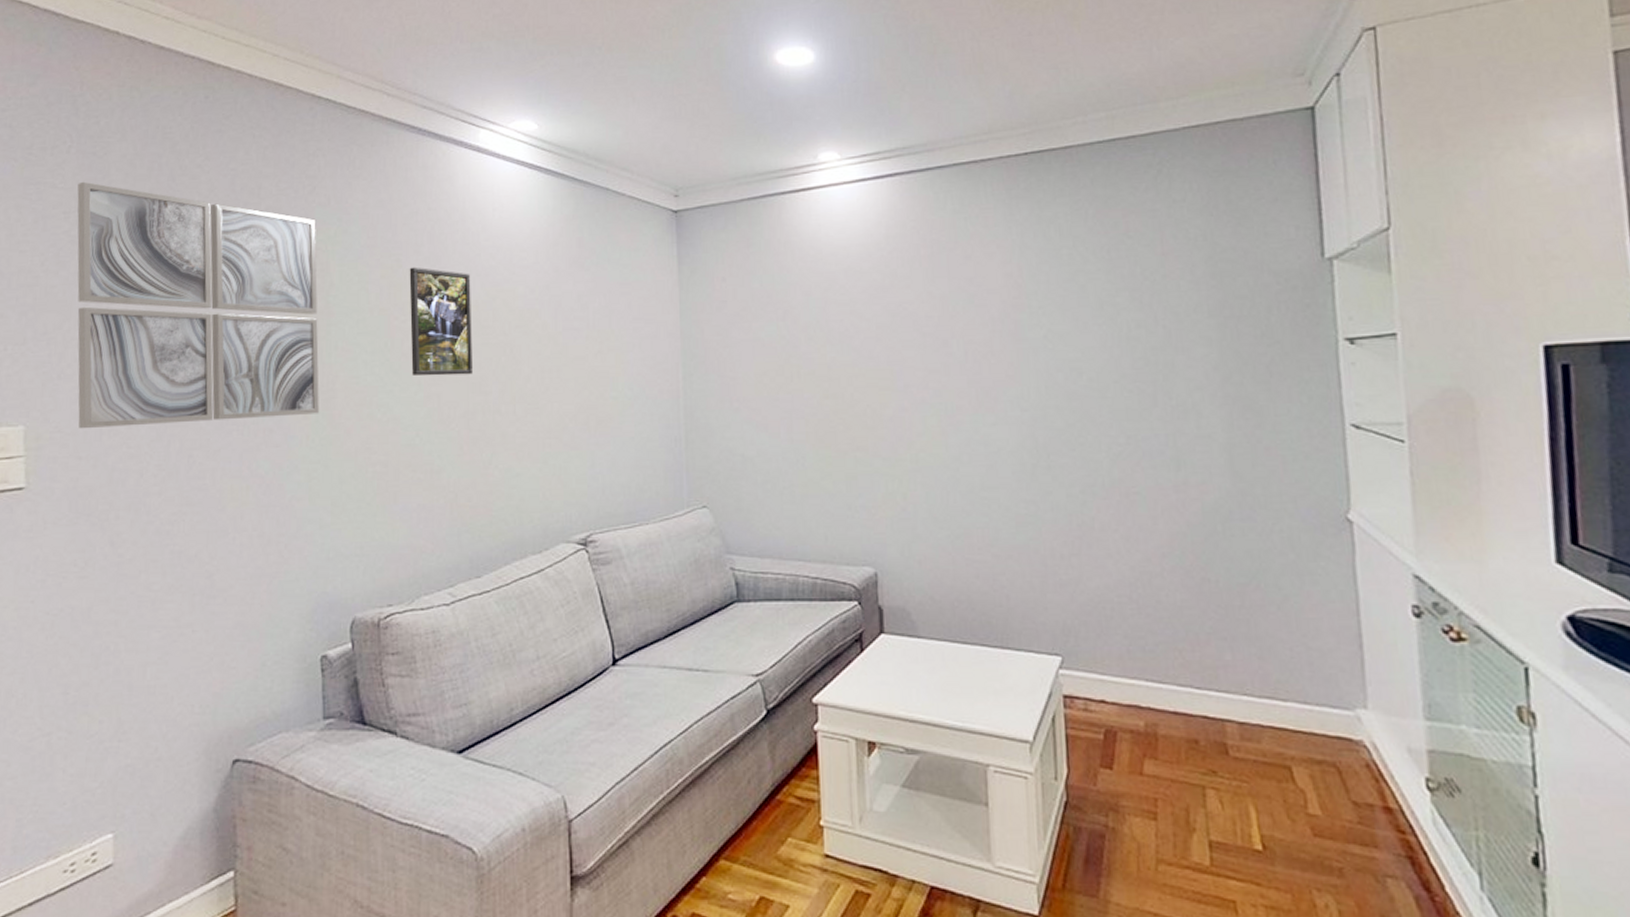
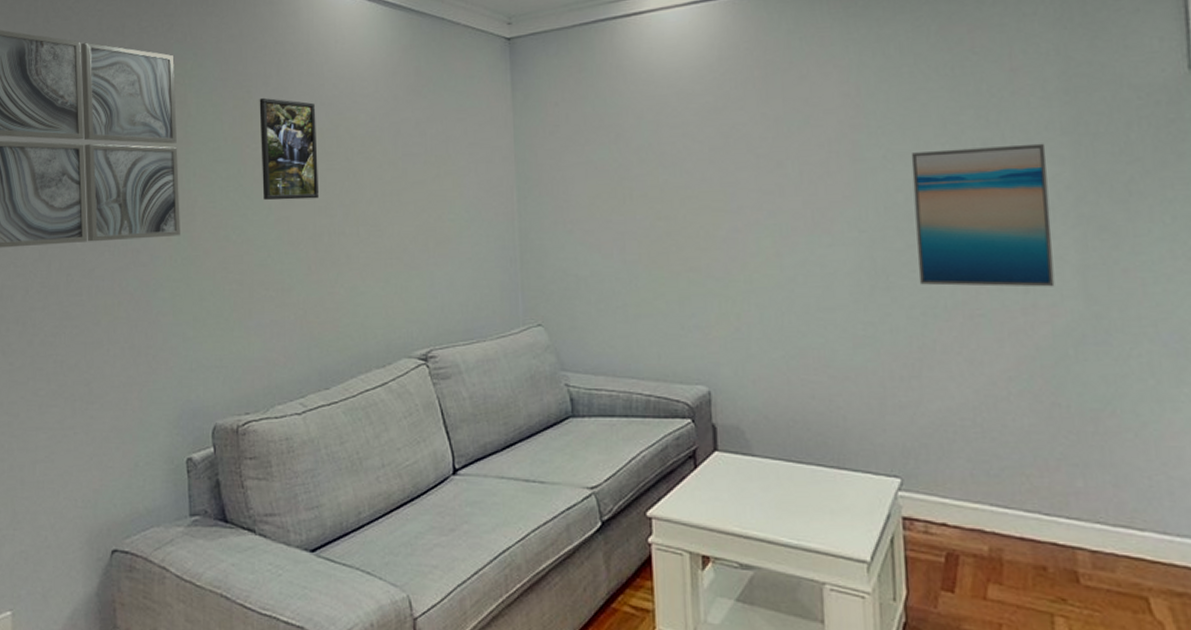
wall art: none [1070,325,1204,465] -> present [911,143,1055,287]

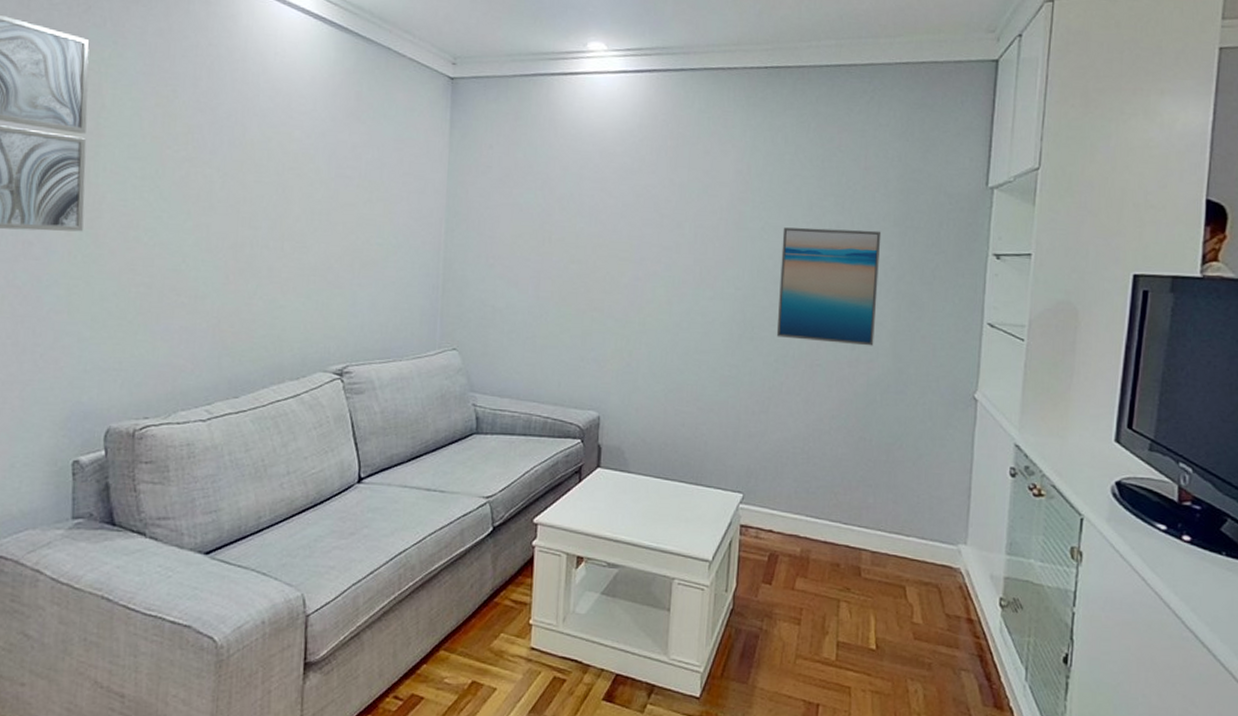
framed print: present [259,97,318,200] -> none [181,99,248,209]

